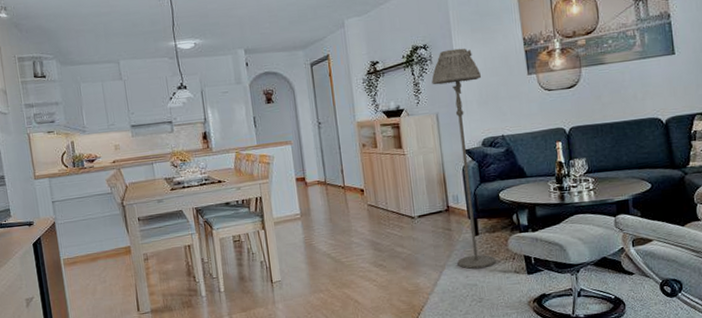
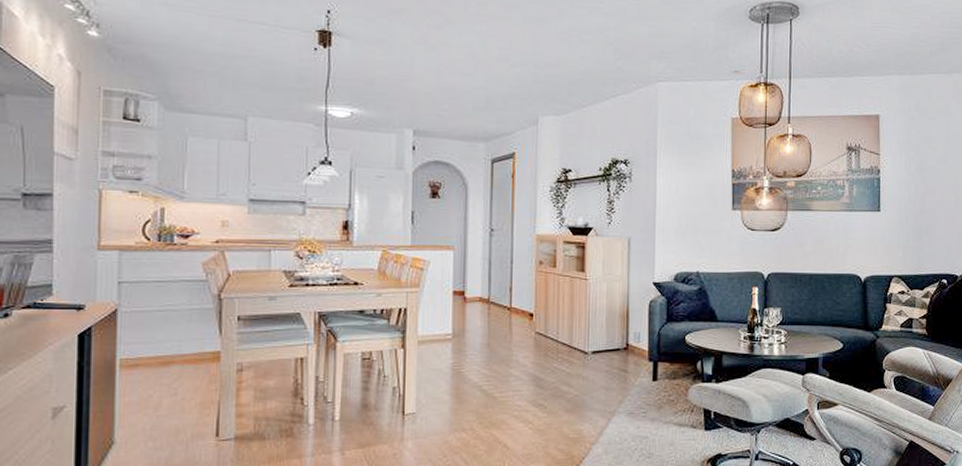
floor lamp: present [431,48,496,269] -> none [628,169,682,418]

